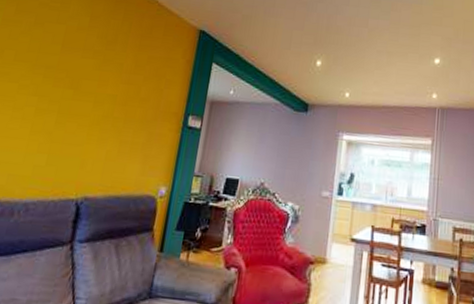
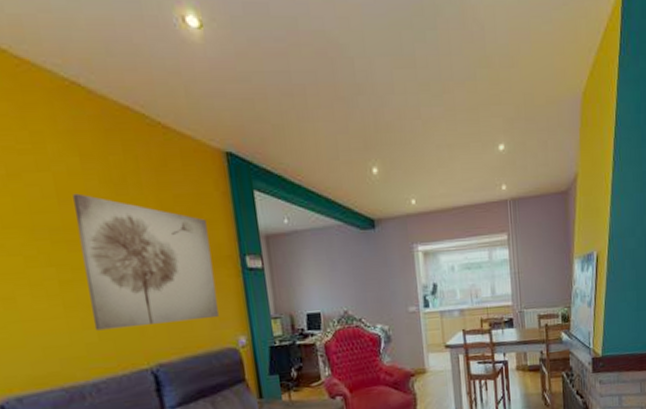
wall art: none [46,43,167,164] -> present [73,193,219,331]

